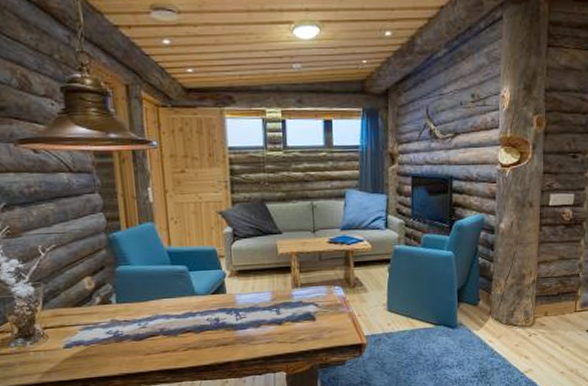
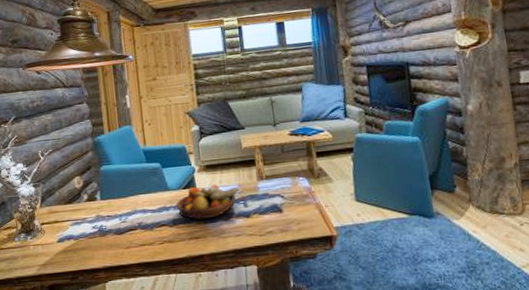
fruit bowl: none [203,290,273,327] -> present [175,184,239,220]

